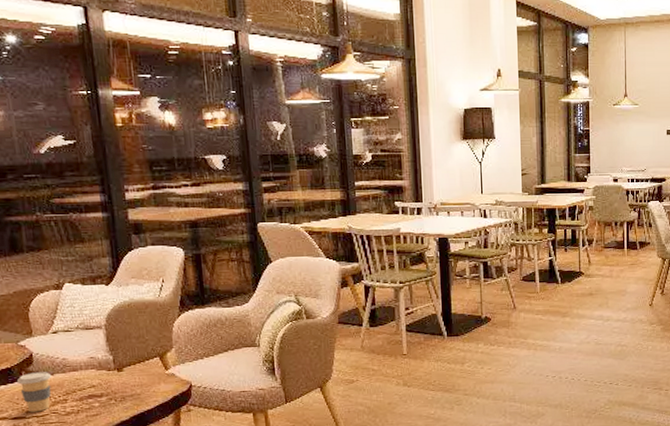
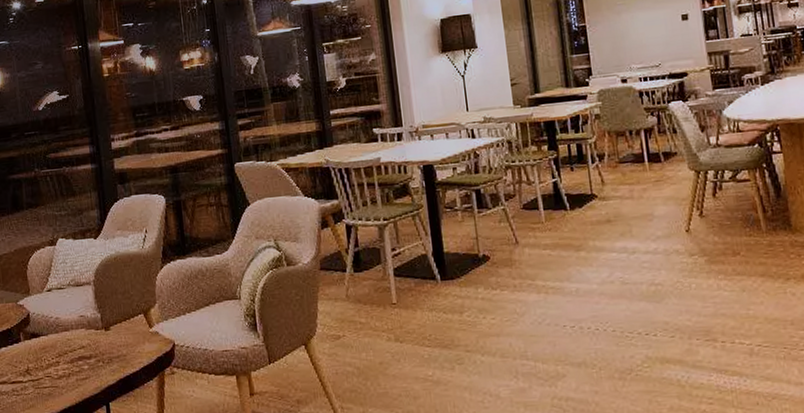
coffee cup: present [17,372,52,413] -> none [16,332,46,376]

